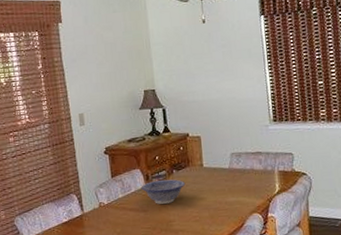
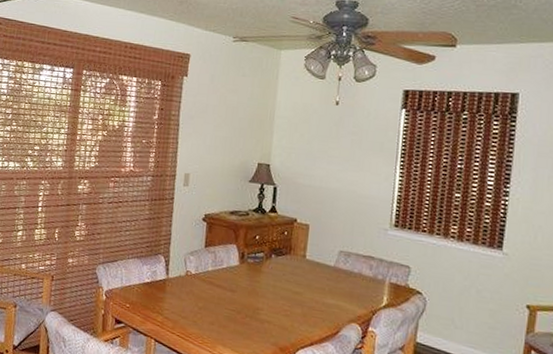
decorative bowl: present [141,179,186,205] -> none [233,261,283,290]

